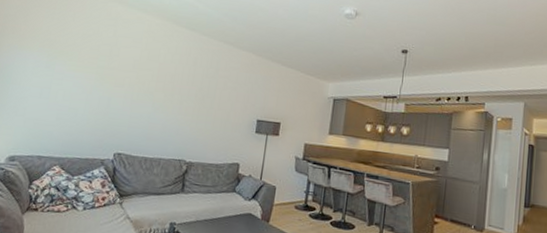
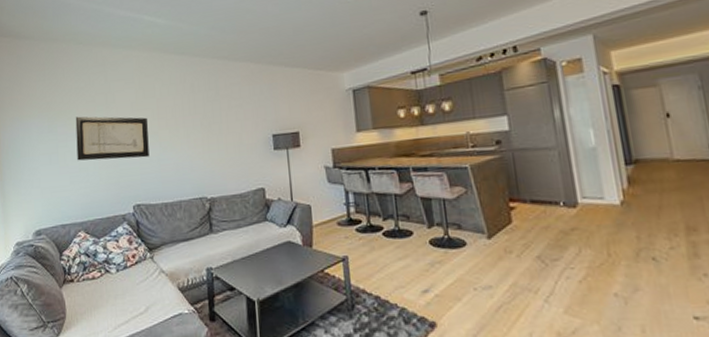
wall art: none [68,60,146,113] -> present [75,116,149,161]

